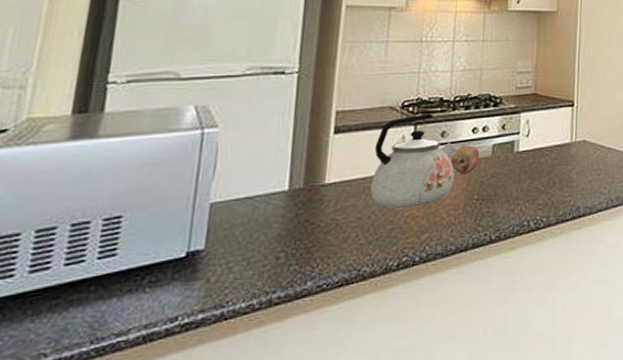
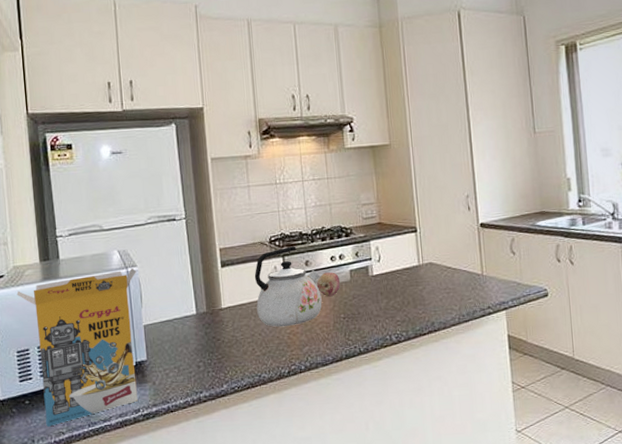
cereal box: none [19,128,215,347] -> present [16,267,138,427]

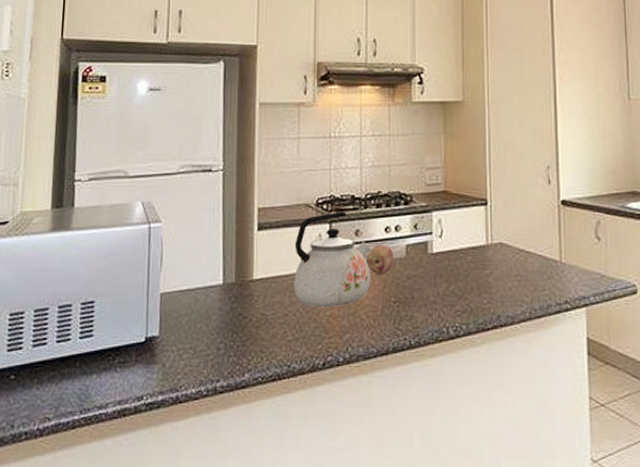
cereal box: present [16,267,138,427] -> none [19,223,160,410]

